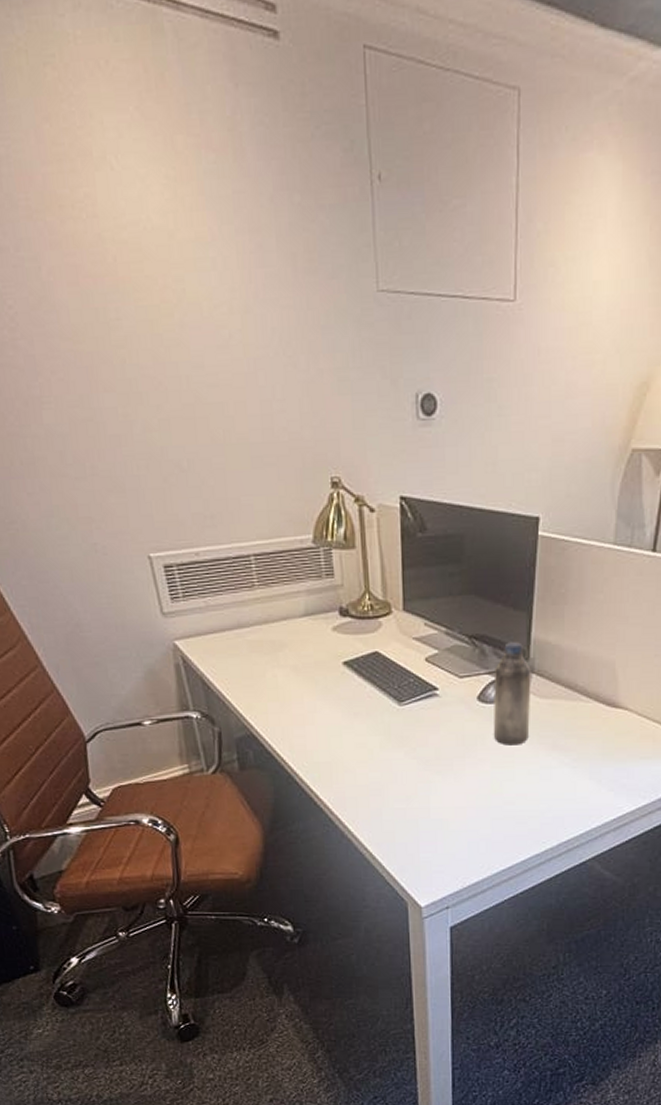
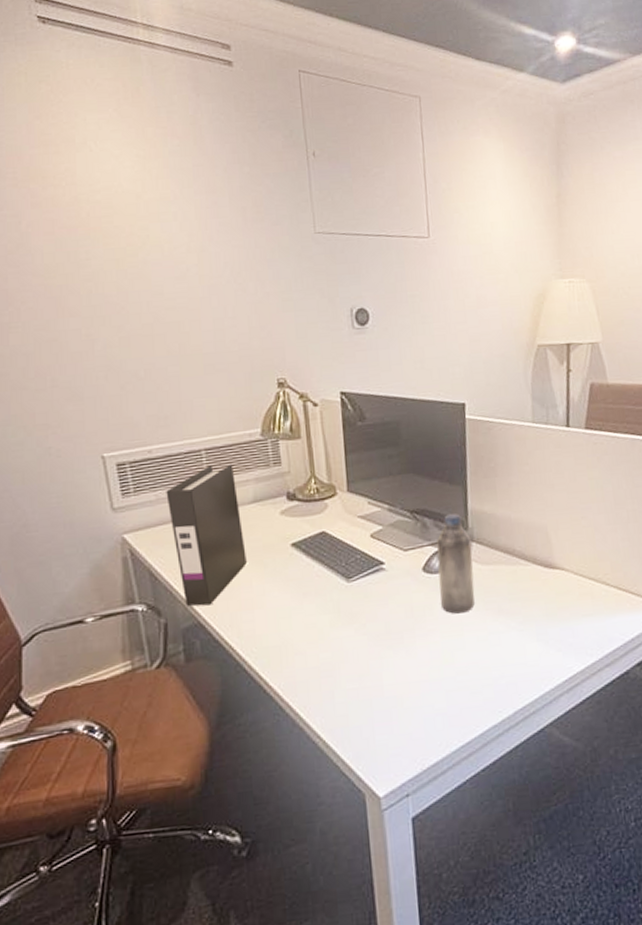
binder: none [215,572,298,718] -> present [166,463,247,607]

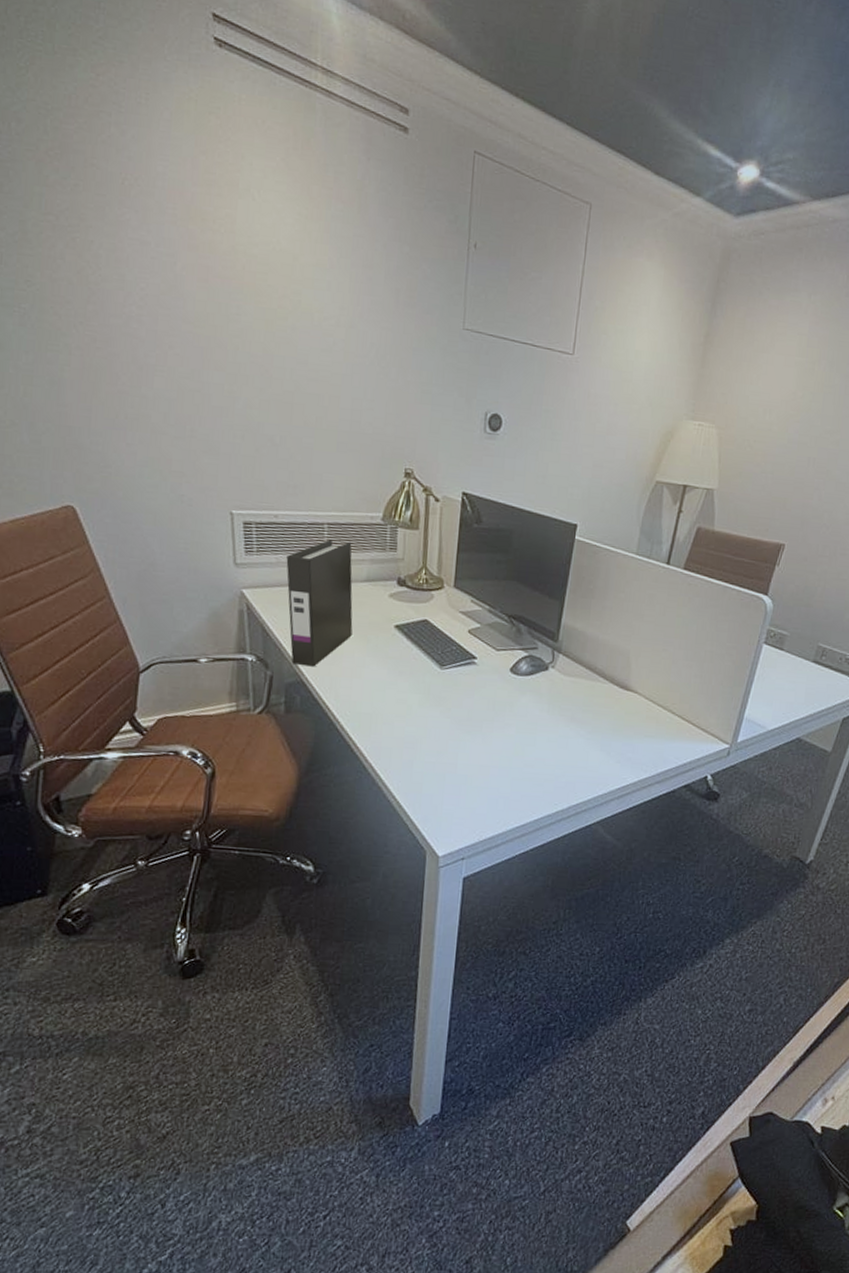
water bottle: present [437,514,475,614] -> none [520,625,559,715]

